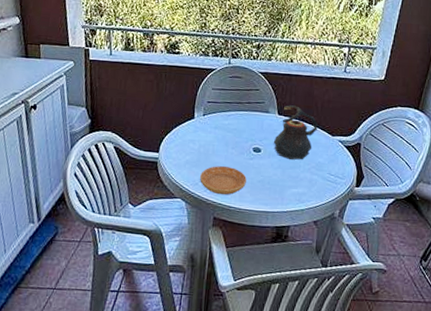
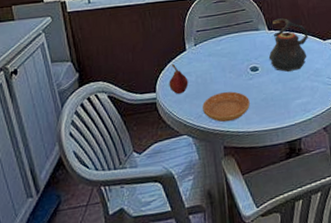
fruit: none [172,128,191,159] -> present [169,63,189,95]

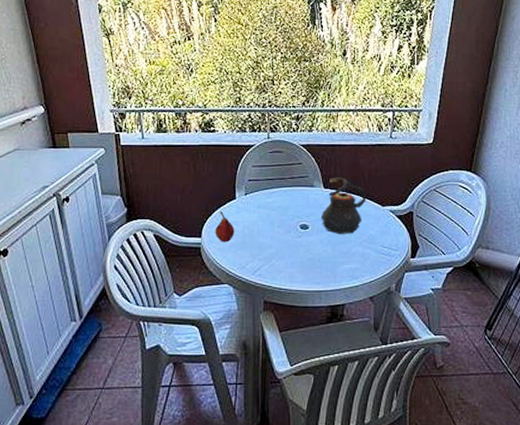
saucer: present [202,91,250,122] -> none [247,247,295,277]

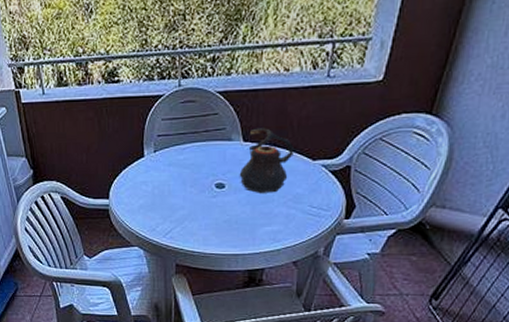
fruit: present [215,210,235,243] -> none [123,170,144,204]

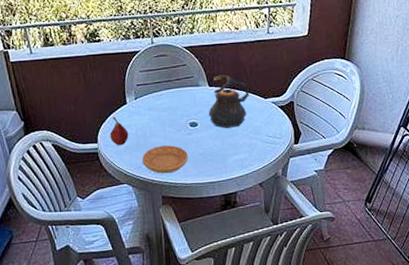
fruit: none [123,170,144,204] -> present [110,116,129,146]
saucer: none [157,208,210,240] -> present [142,145,188,174]

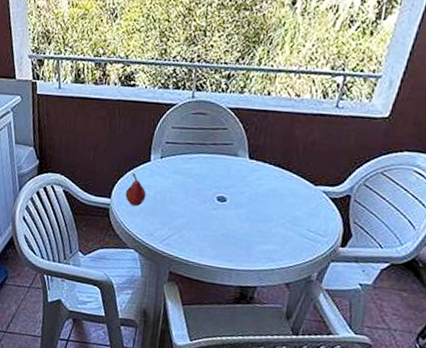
saucer: present [142,145,188,174] -> none [155,215,208,248]
teapot: present [208,75,249,128] -> none [241,147,298,213]

